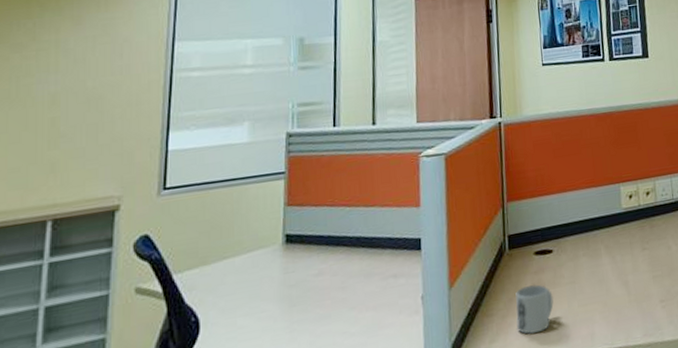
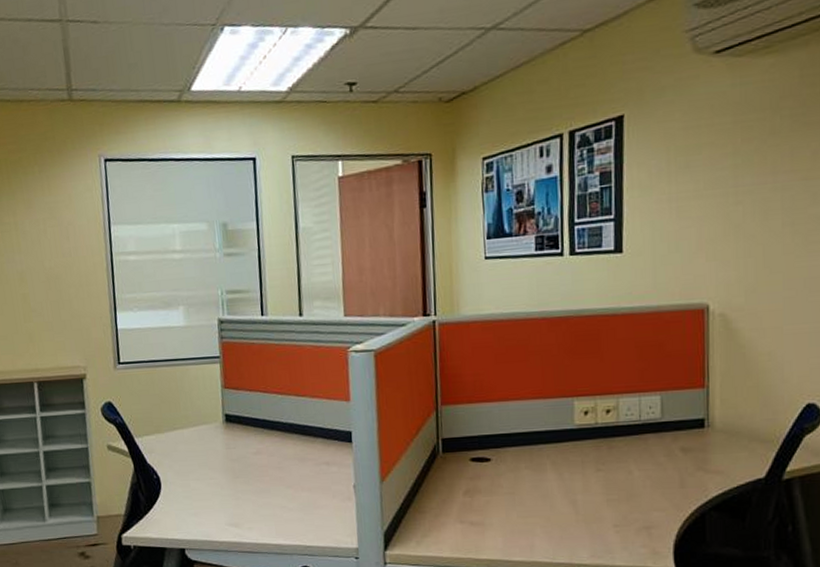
mug: present [515,284,554,334] -> none [449,490,490,535]

